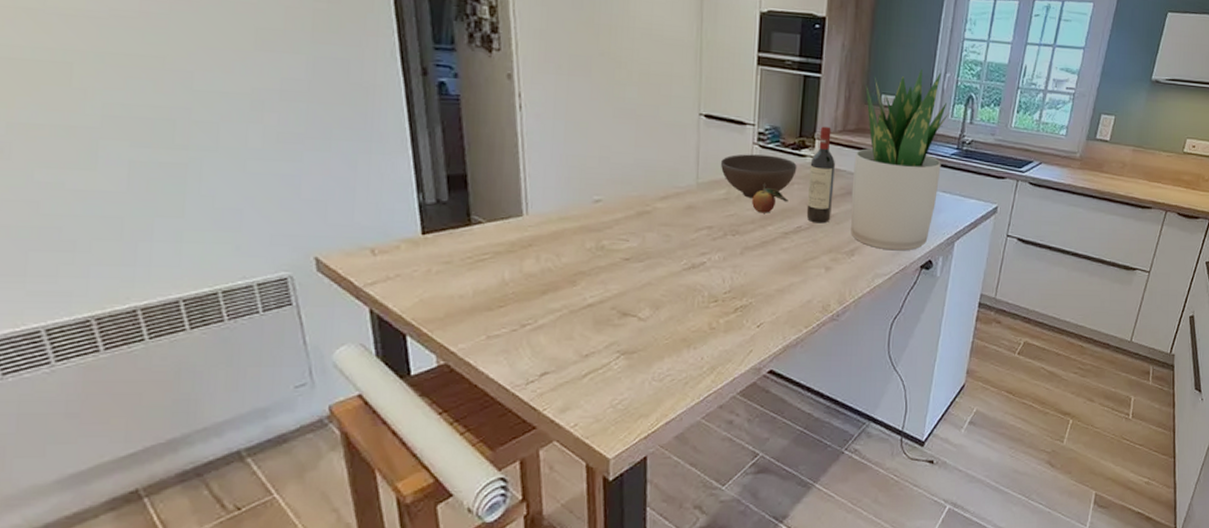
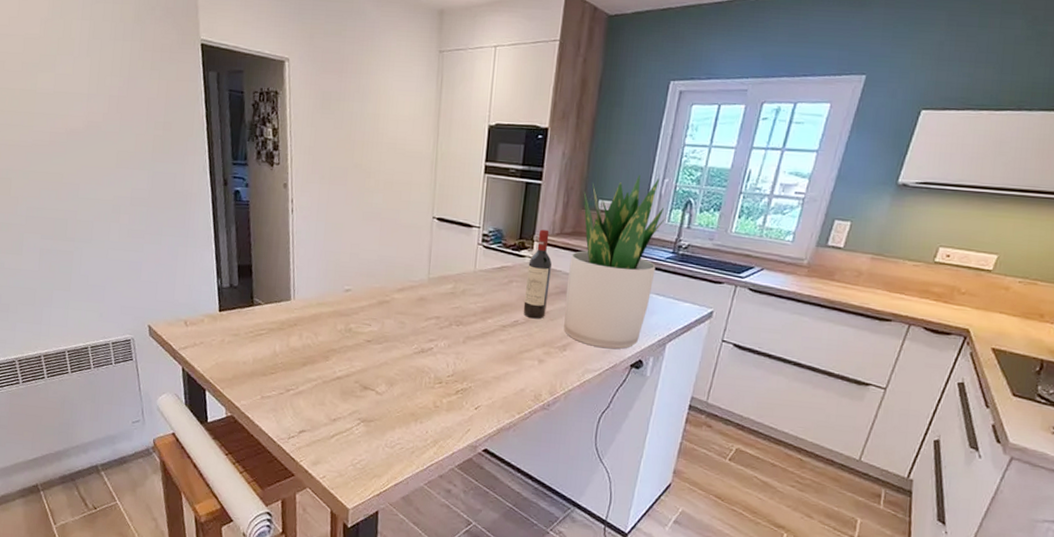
bowl: present [720,154,797,198] -> none [448,253,516,293]
fruit: present [752,183,789,213] -> none [475,280,507,308]

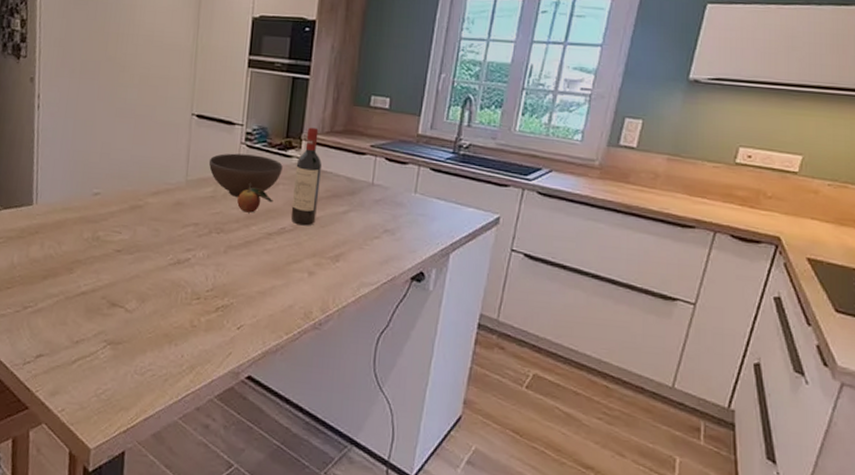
bowl: none [448,253,516,293] -> present [208,153,283,197]
fruit: none [475,280,507,308] -> present [237,182,273,213]
planter: present [564,175,666,350] -> none [336,70,445,260]

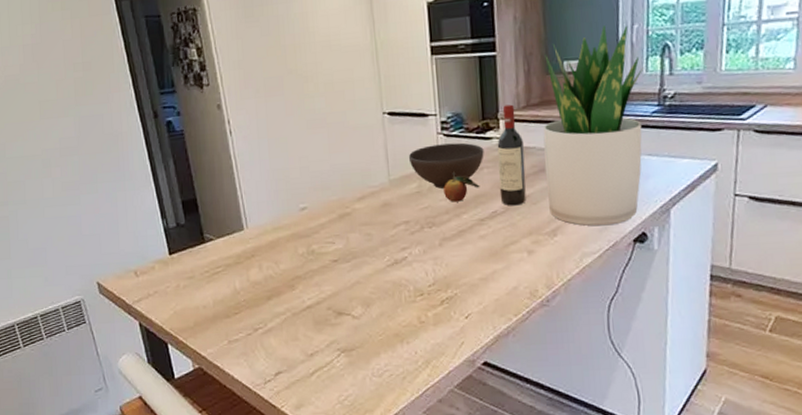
planter: none [336,70,445,260] -> present [543,25,644,227]

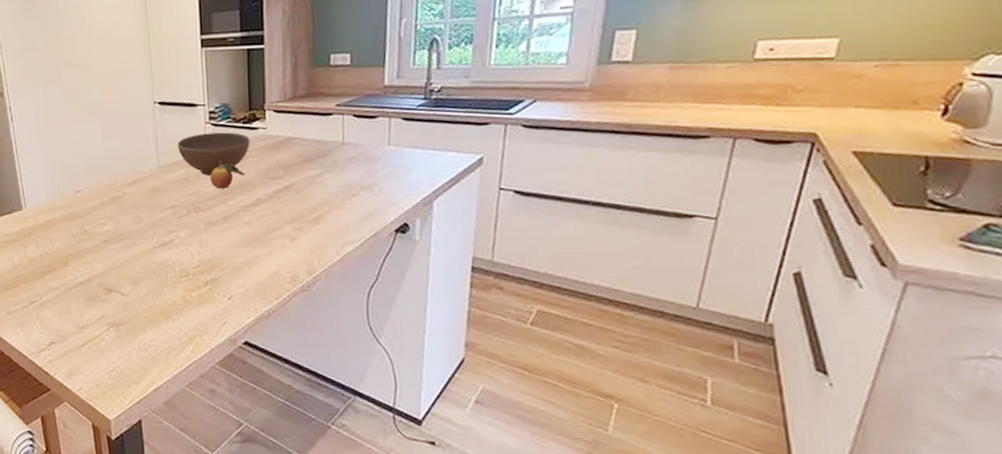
wine bottle: present [497,104,526,206] -> none [263,96,290,194]
planter: present [543,25,644,227] -> none [308,19,411,216]

